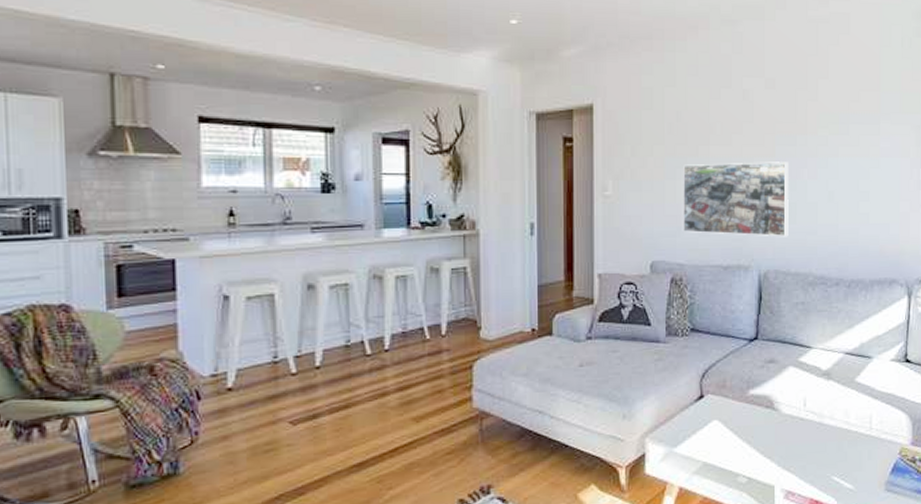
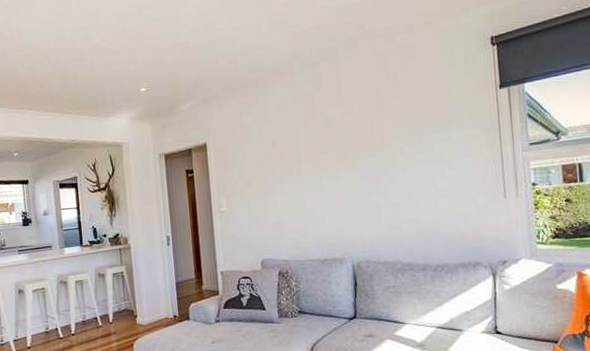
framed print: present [683,162,789,237] -> none [281,171,376,235]

